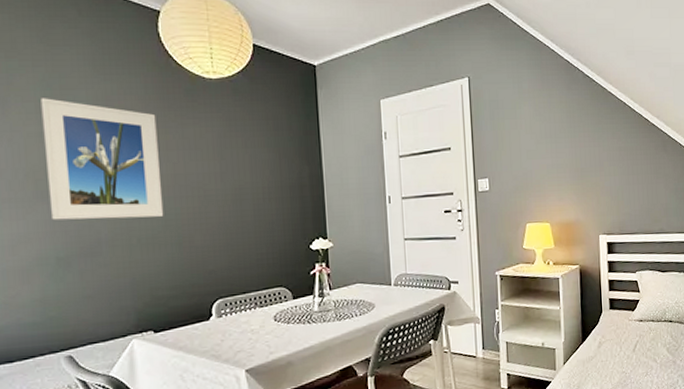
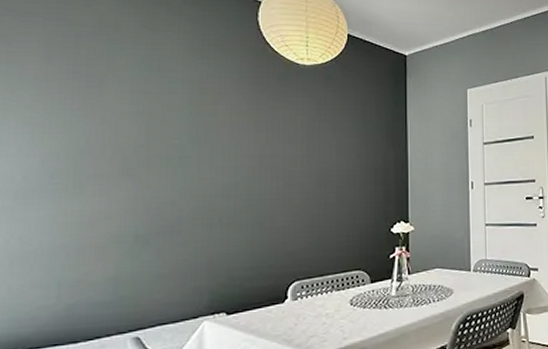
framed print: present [40,98,164,221] -> none [134,79,248,198]

